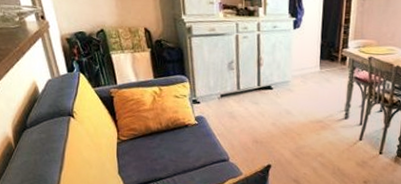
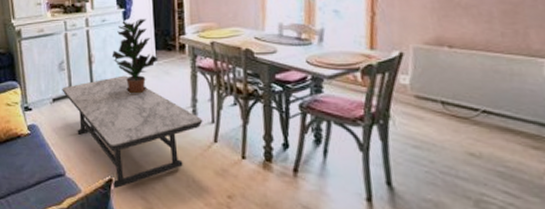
coffee table: none [230,79,353,173] -> present [62,75,203,189]
potted plant: none [279,29,322,98] -> present [111,19,159,95]

